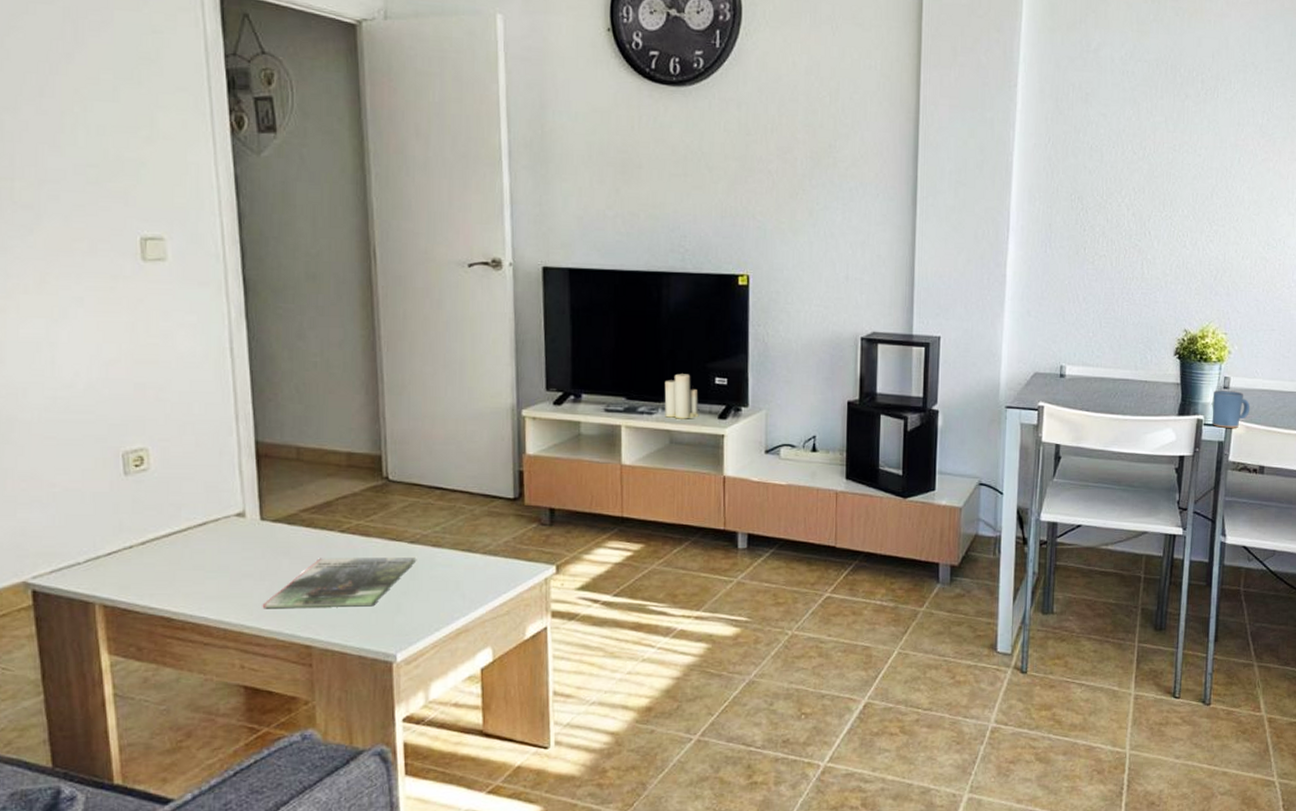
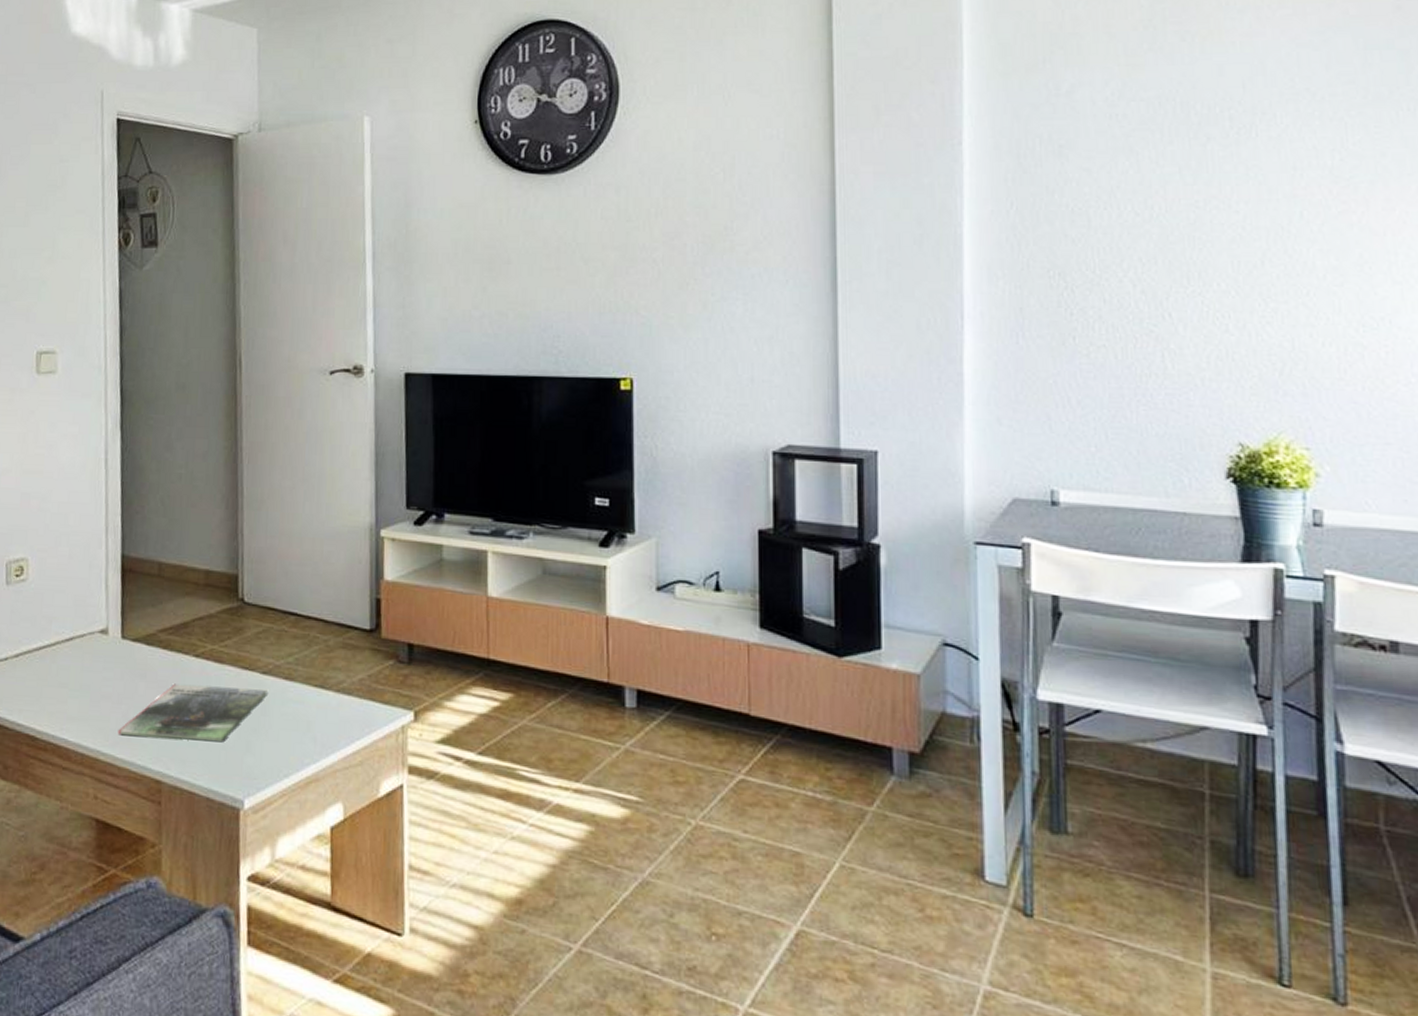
candle: present [664,372,699,419] -> none [536,491,577,546]
mug: present [1213,391,1250,428] -> none [1297,529,1363,584]

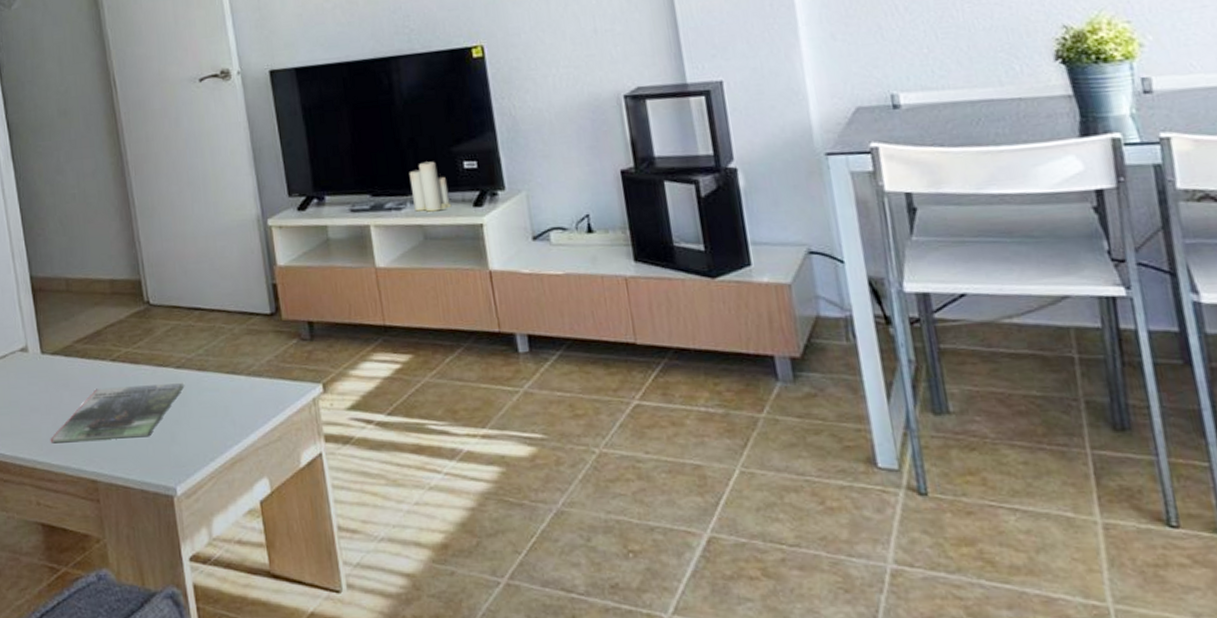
candle: none [536,491,577,546] -> present [409,160,452,212]

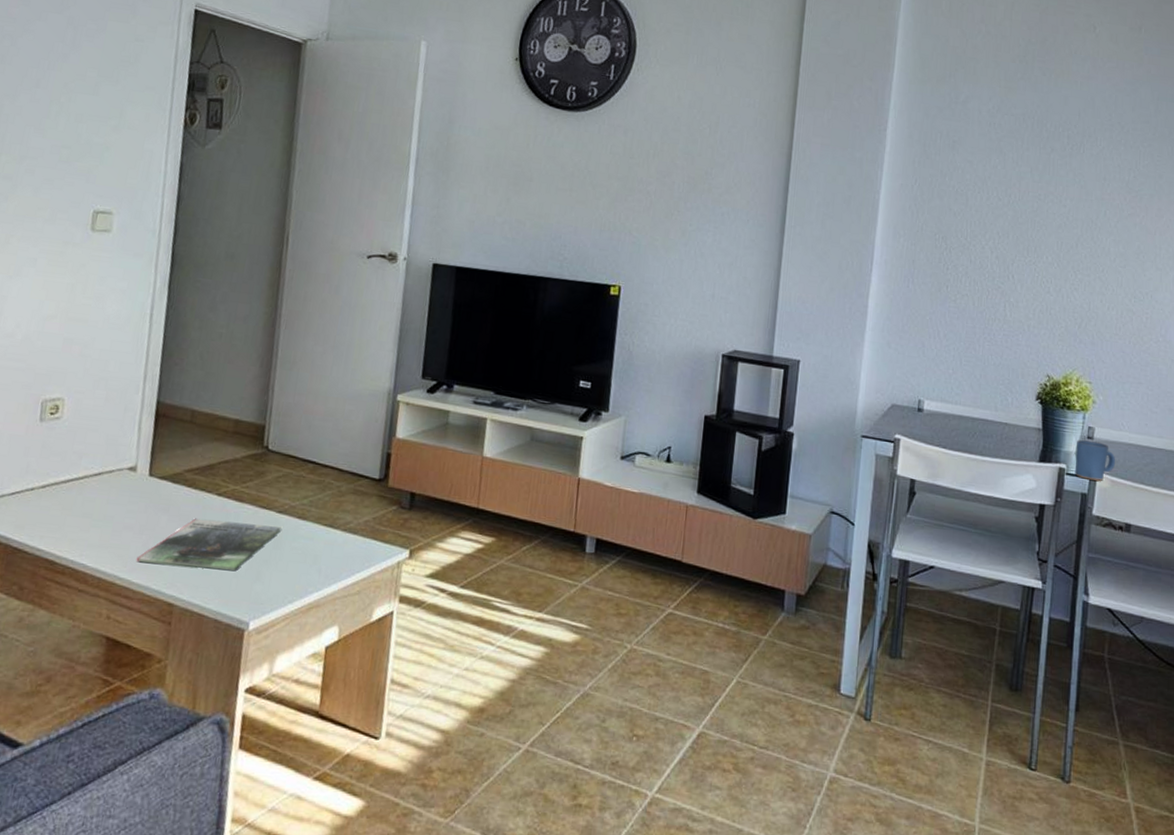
candle: present [409,160,452,212] -> none [529,373,563,419]
mug: none [1129,94,1195,146] -> present [1075,440,1116,481]

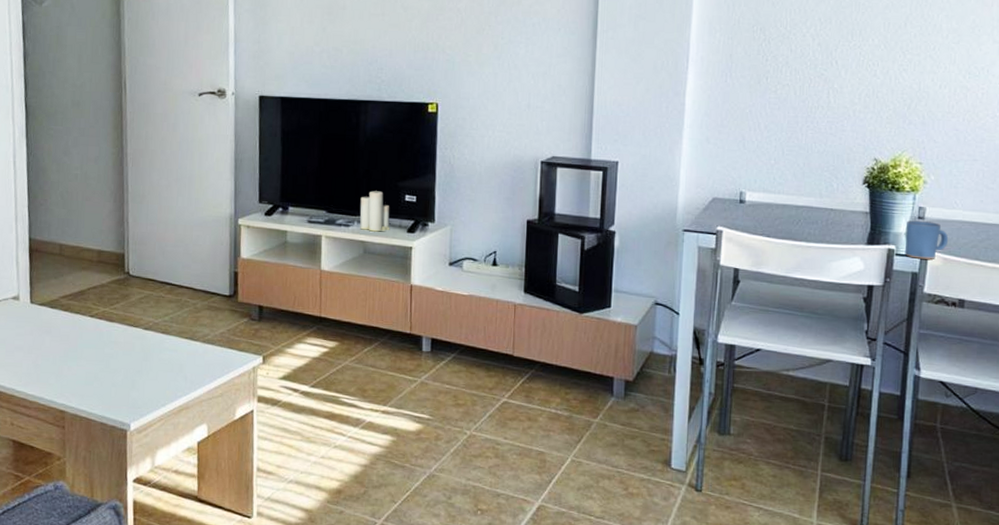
magazine: present [136,518,282,571] -> none [29,337,148,381]
candle: none [529,373,563,419] -> present [360,190,390,232]

